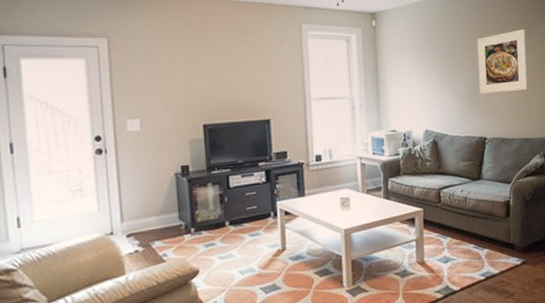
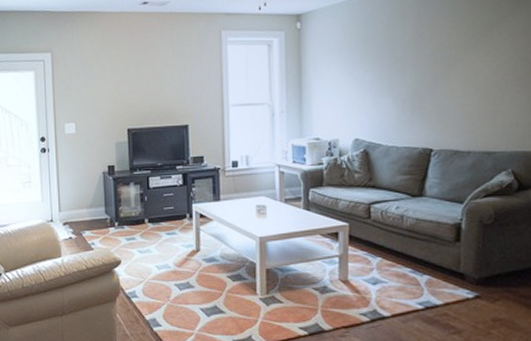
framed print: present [477,29,529,95] -> none [424,21,494,100]

